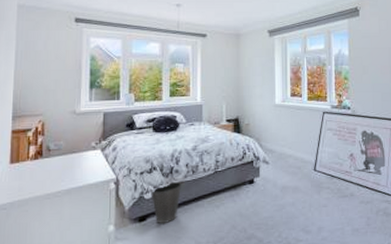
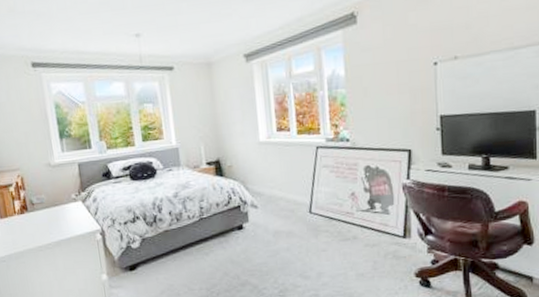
waste basket: present [151,182,182,223] -> none [137,230,168,272]

